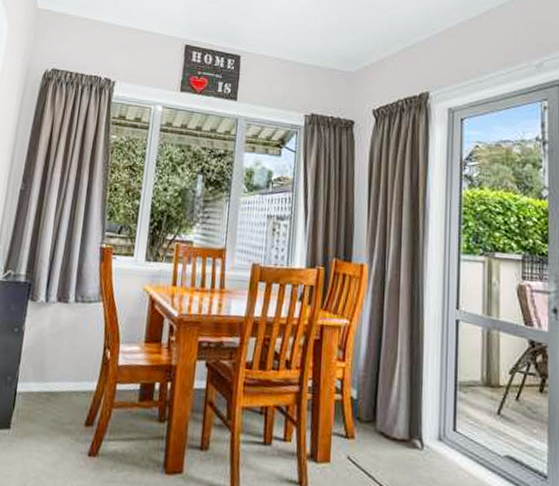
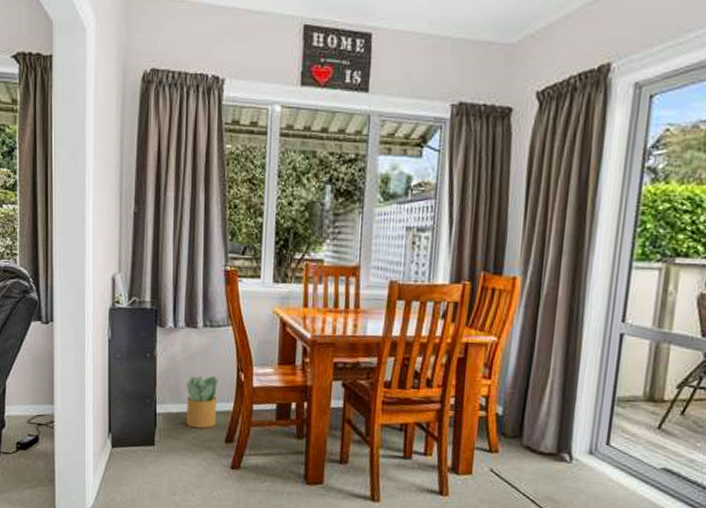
potted plant: none [46,352,84,410] -> present [186,375,218,429]

